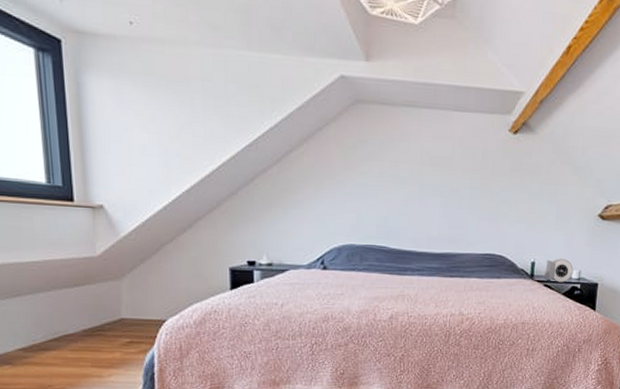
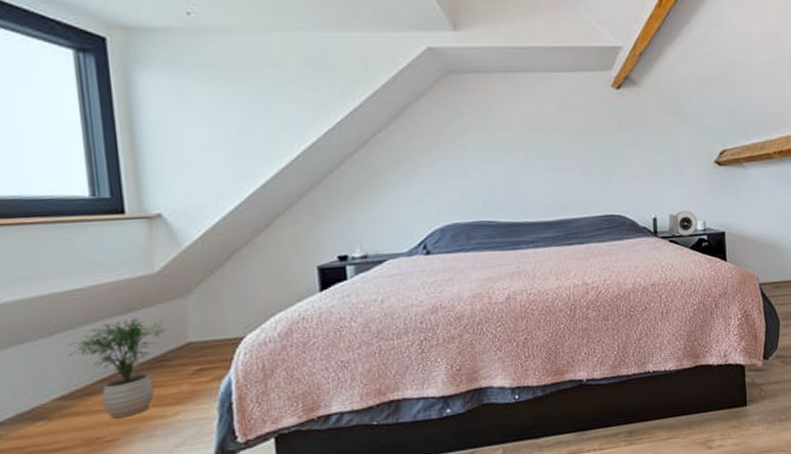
potted plant: none [26,291,105,372] -> present [66,317,167,419]

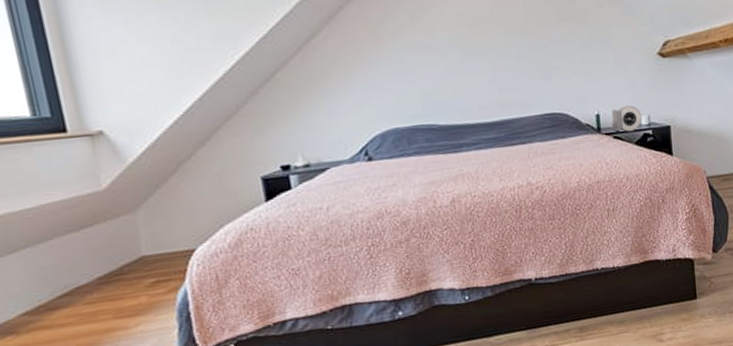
potted plant: present [66,317,167,419] -> none [25,234,120,331]

